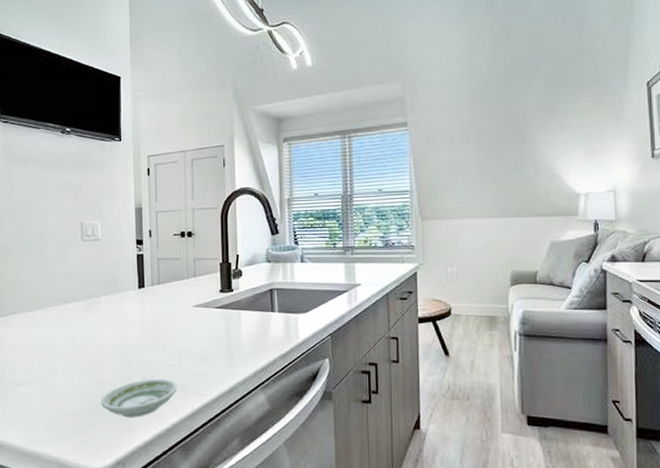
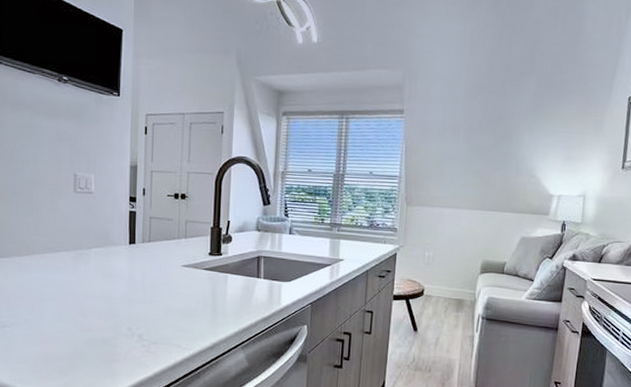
saucer: present [100,379,178,418] -> none [85,330,162,365]

